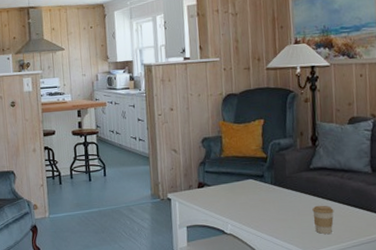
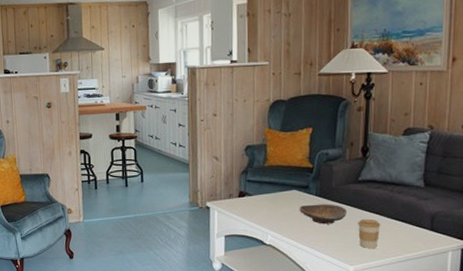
decorative bowl: none [256,191,301,212] -> present [299,204,347,224]

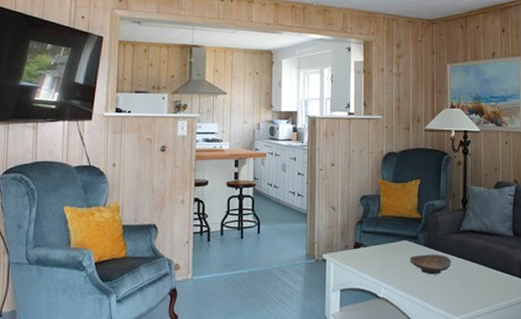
coffee cup: present [358,219,381,249] -> none [461,268,480,299]

